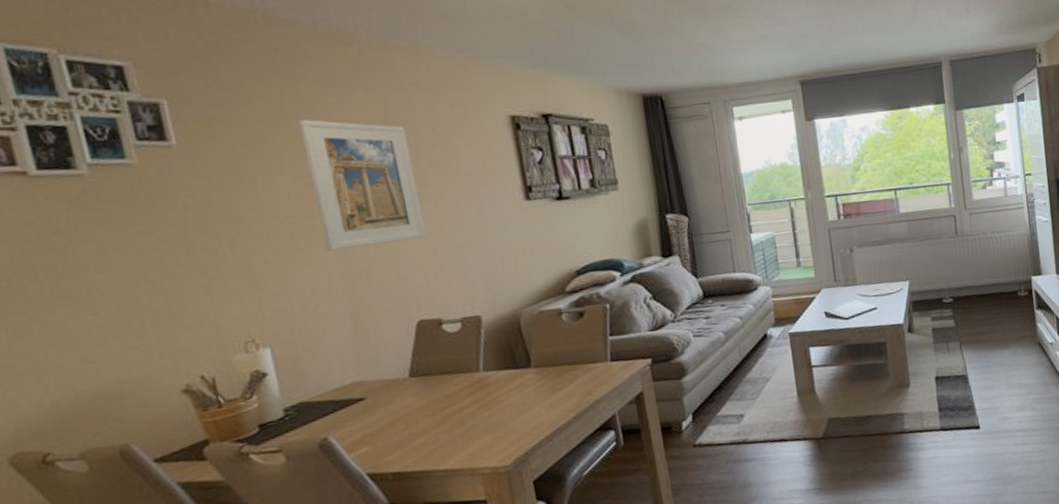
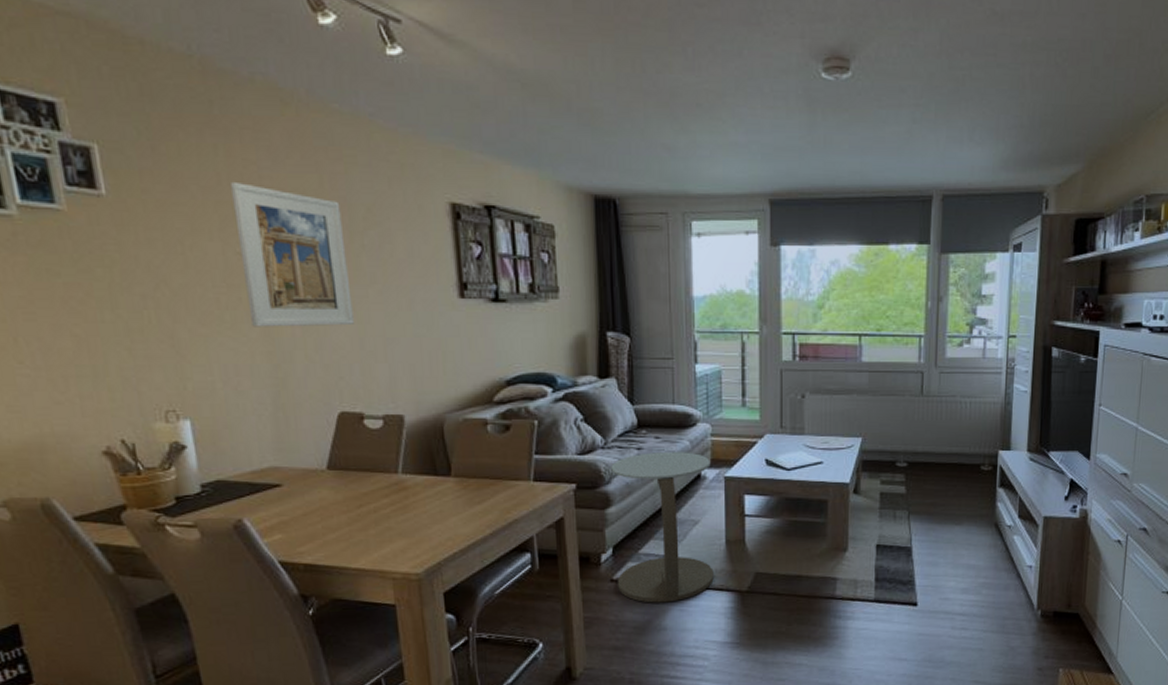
side table: none [682,314,791,463] -> present [611,452,714,603]

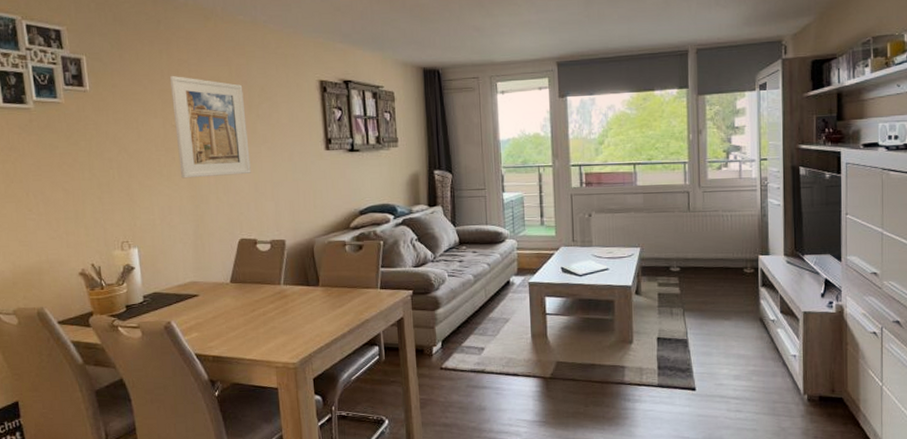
side table: present [611,452,714,603] -> none [439,263,523,387]

